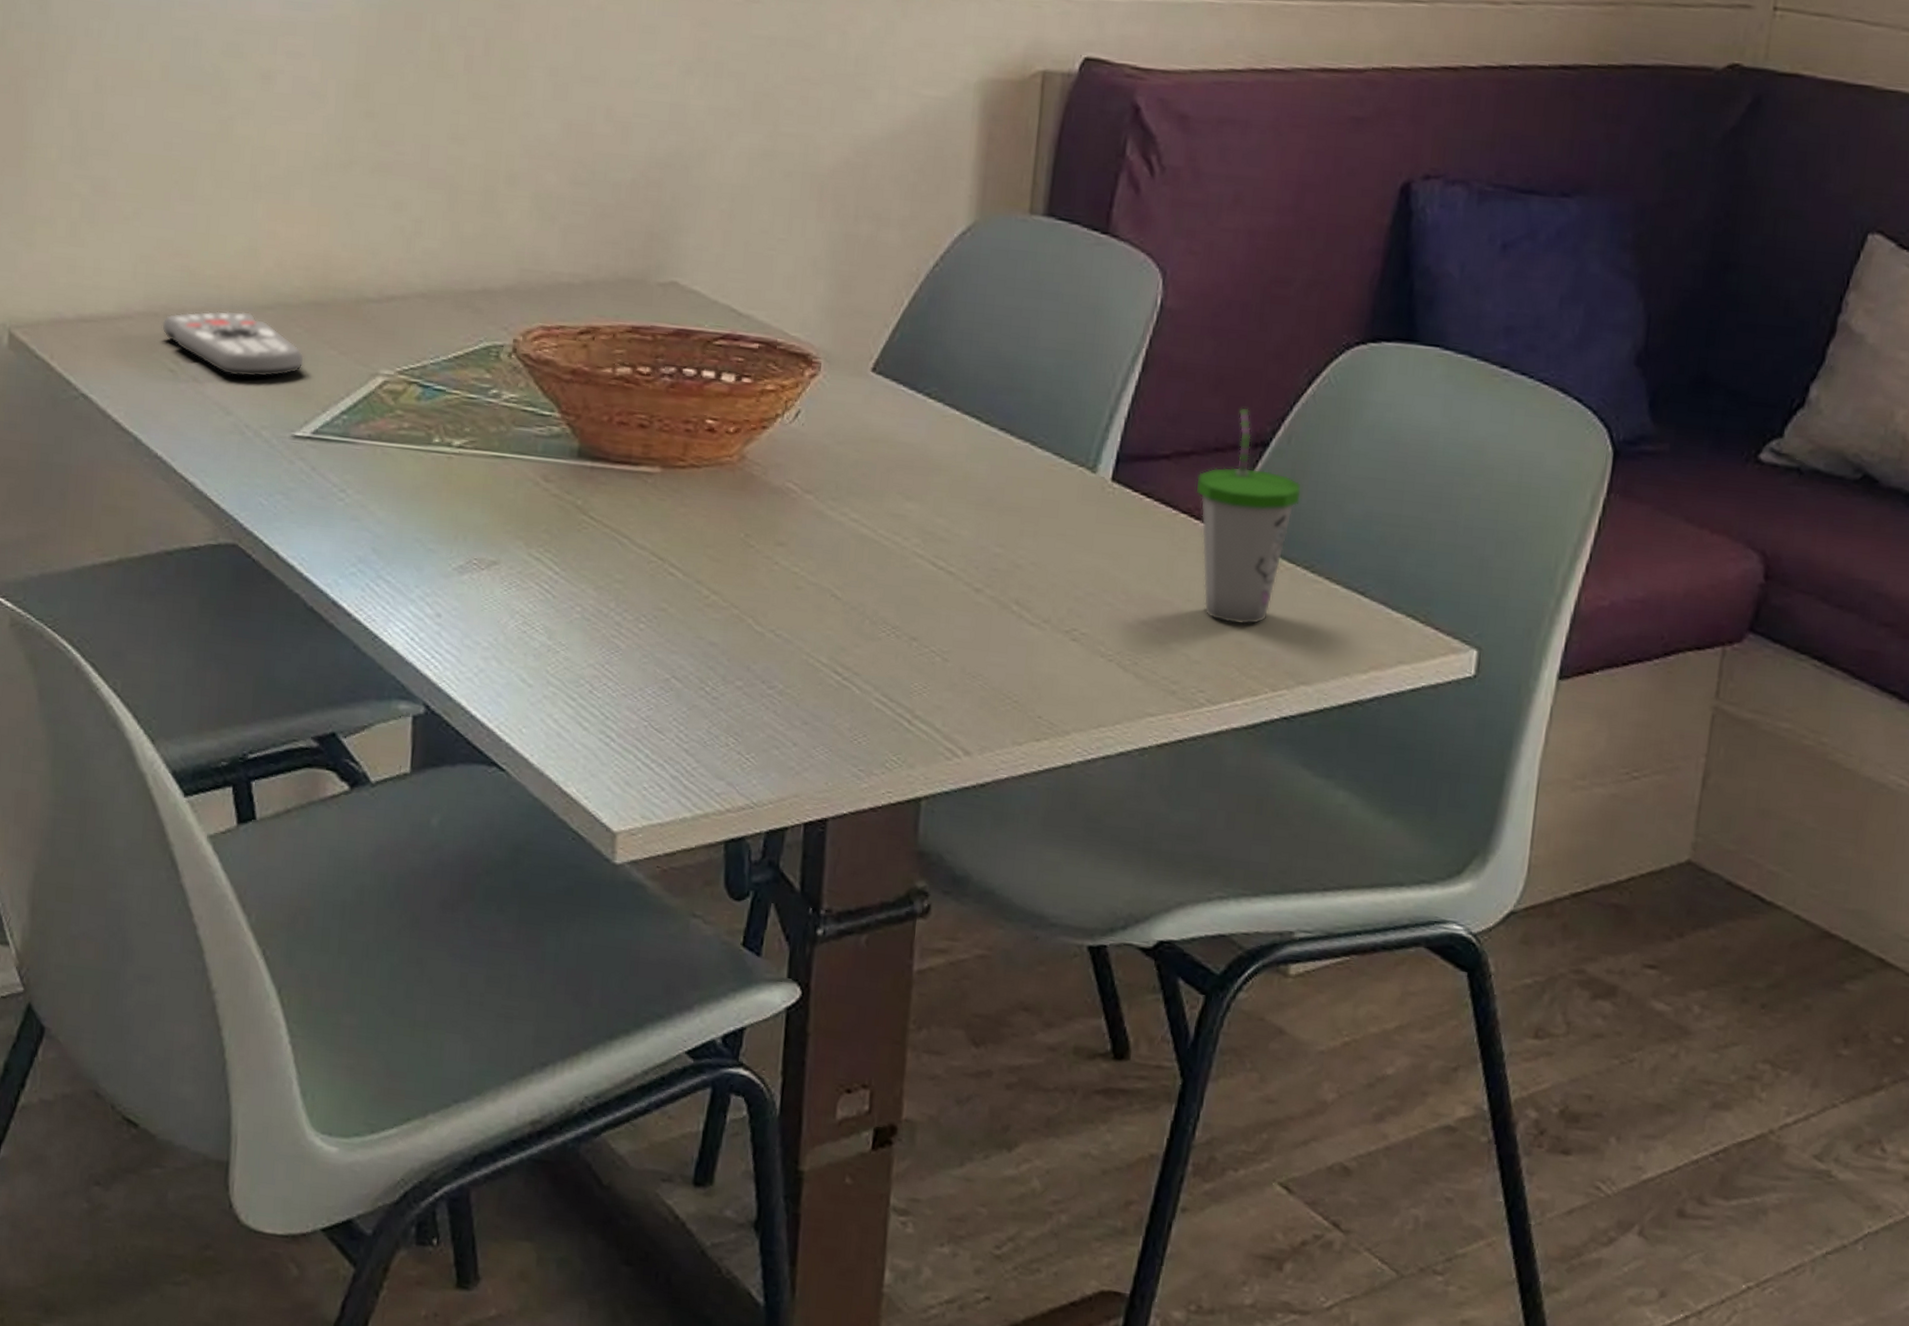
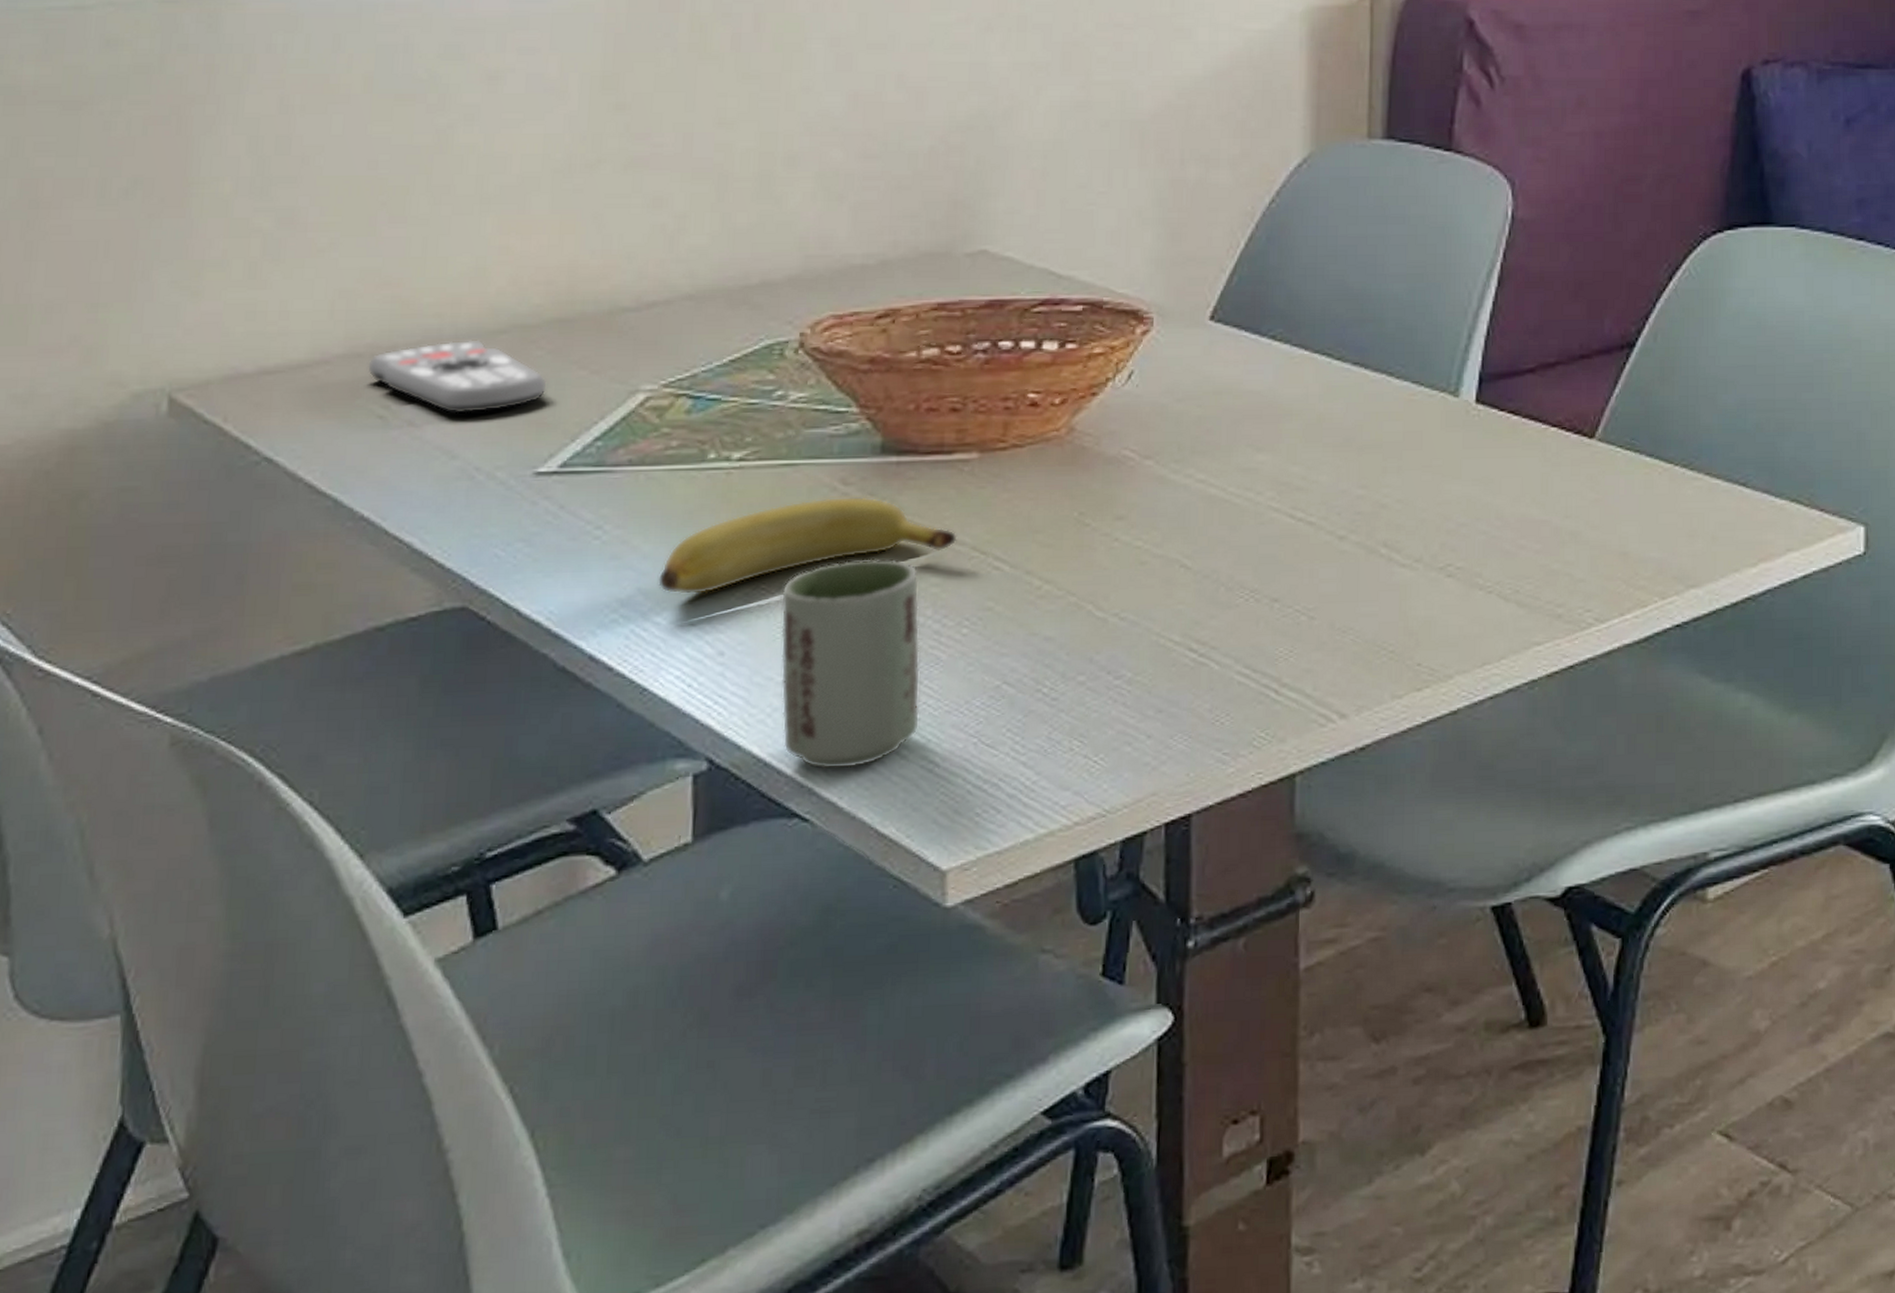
banana: none [389,490,639,562] -> present [657,496,957,595]
cup: none [486,548,605,731] -> present [780,558,921,770]
cup: present [1196,407,1302,625] -> none [1564,310,1673,535]

